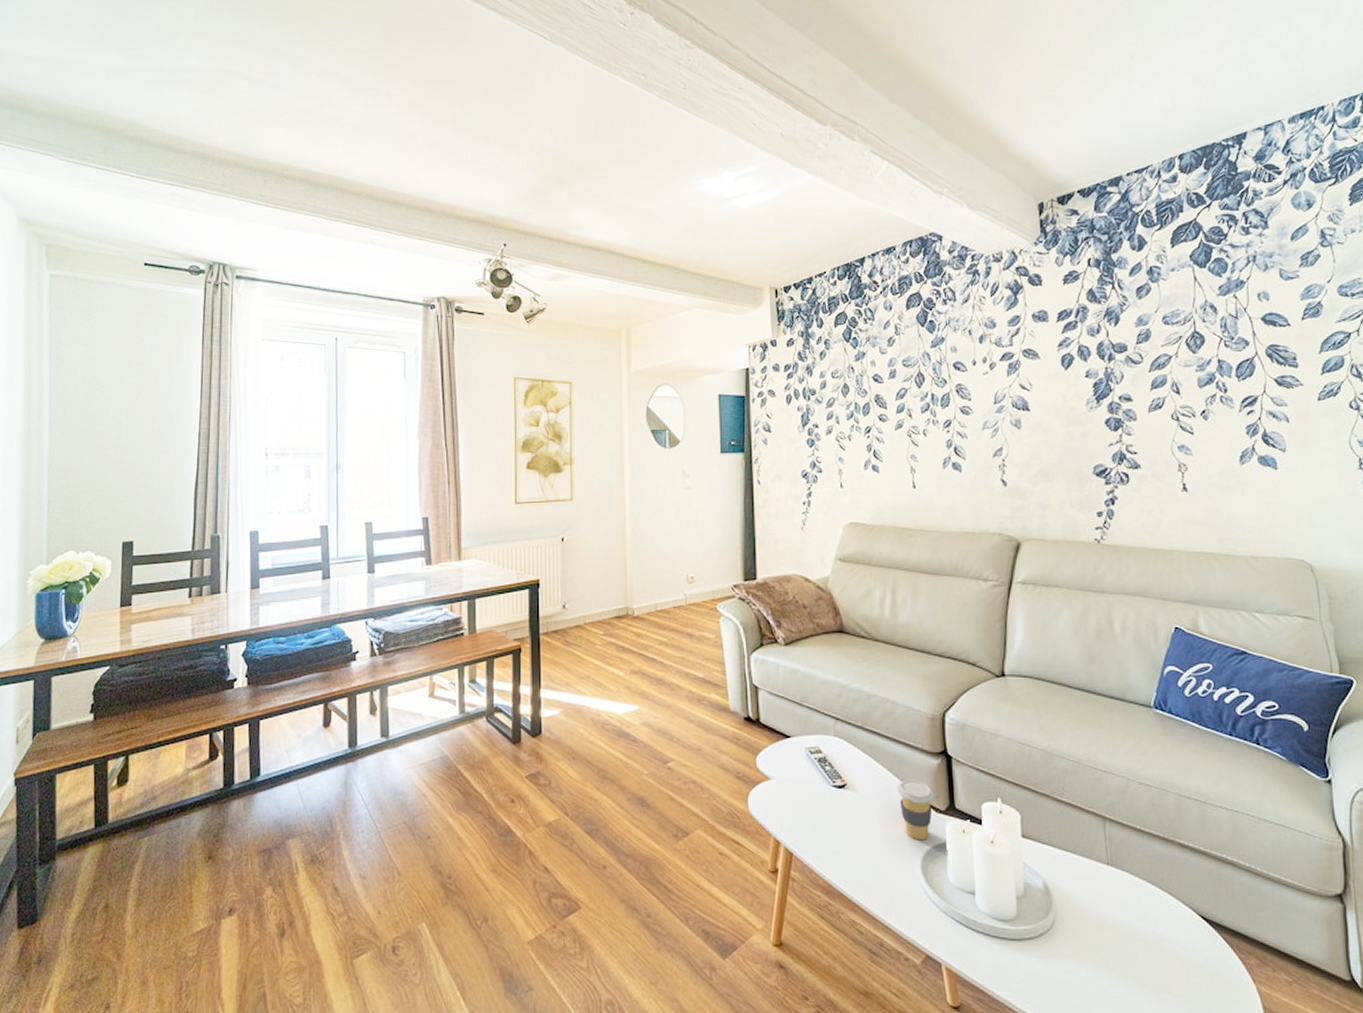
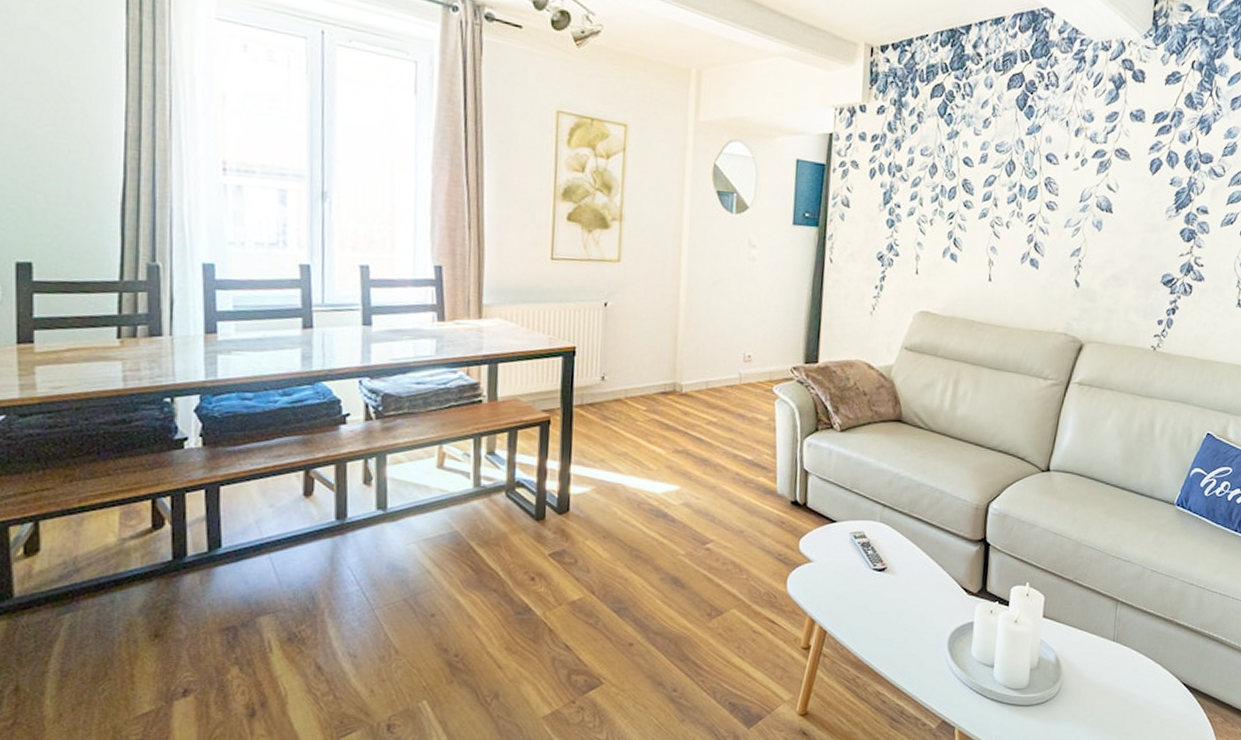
coffee cup: present [896,779,934,841] -> none [934,564,968,620]

